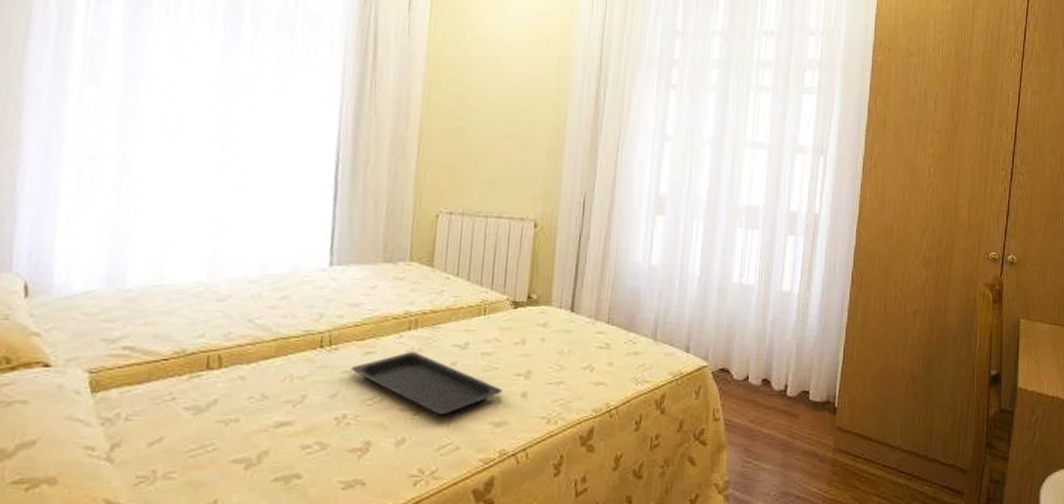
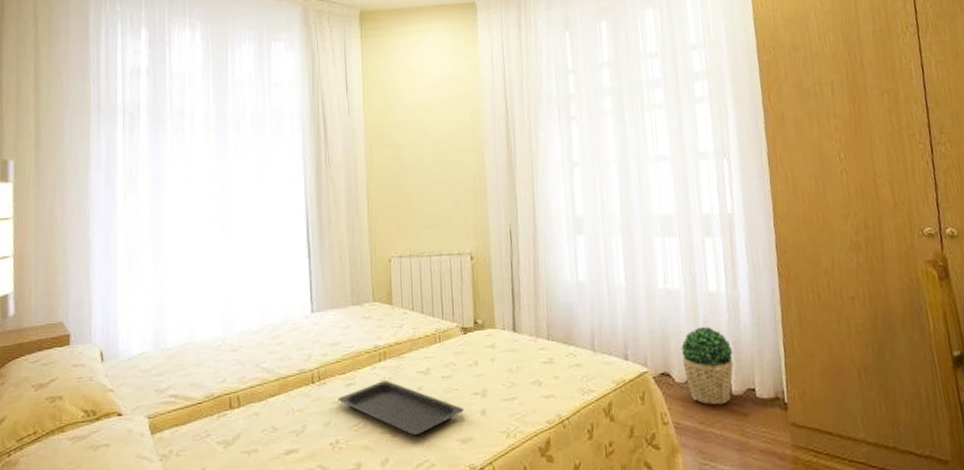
potted plant: none [744,325,795,405] -> present [681,326,734,405]

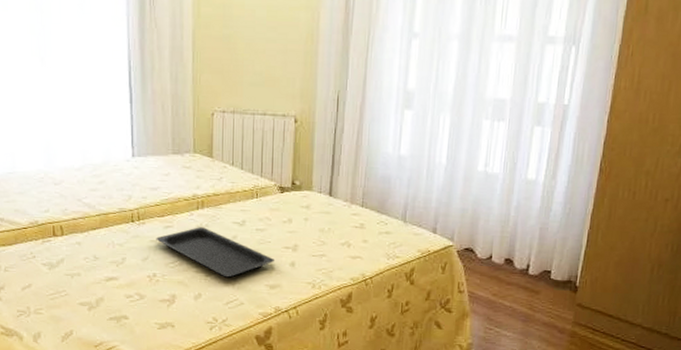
potted plant: present [681,326,734,405] -> none [487,210,538,282]

